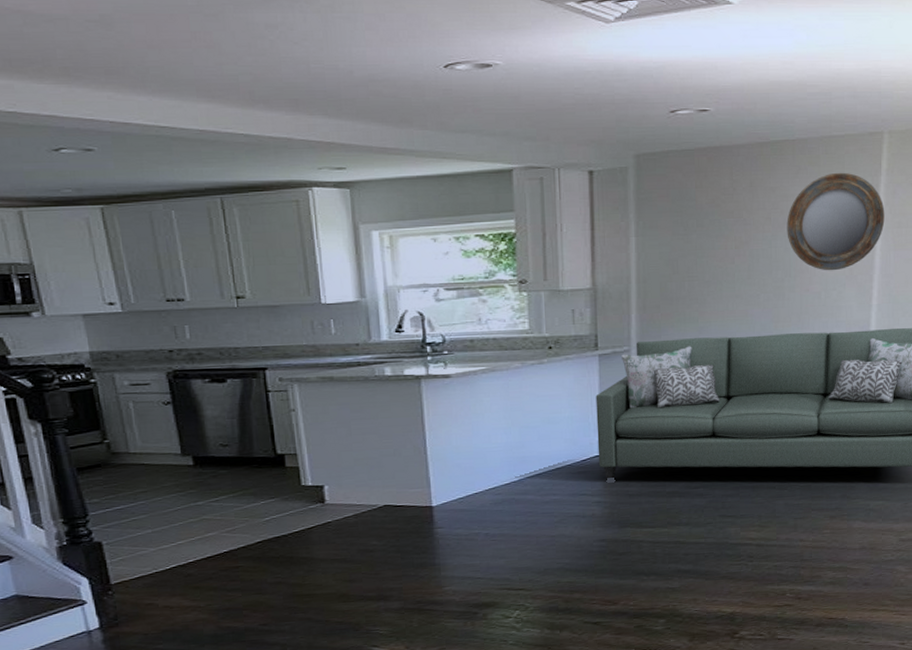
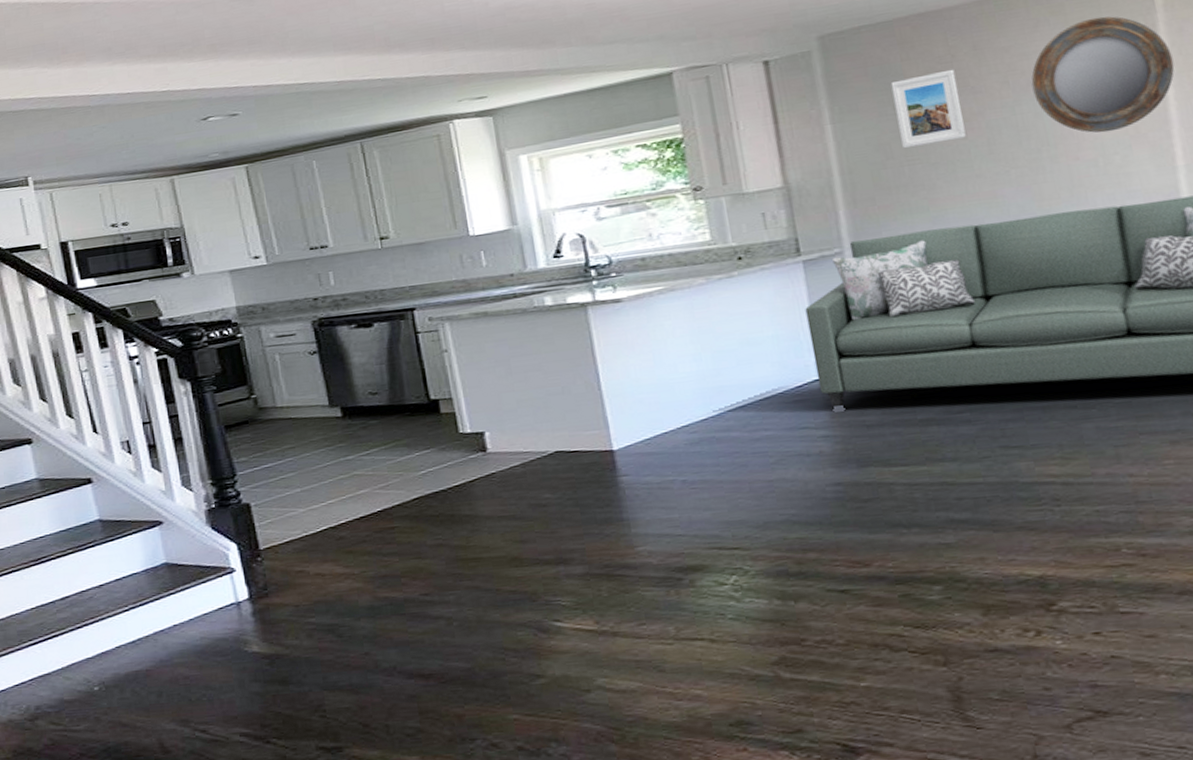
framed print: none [685,201,734,266] -> present [890,69,966,149]

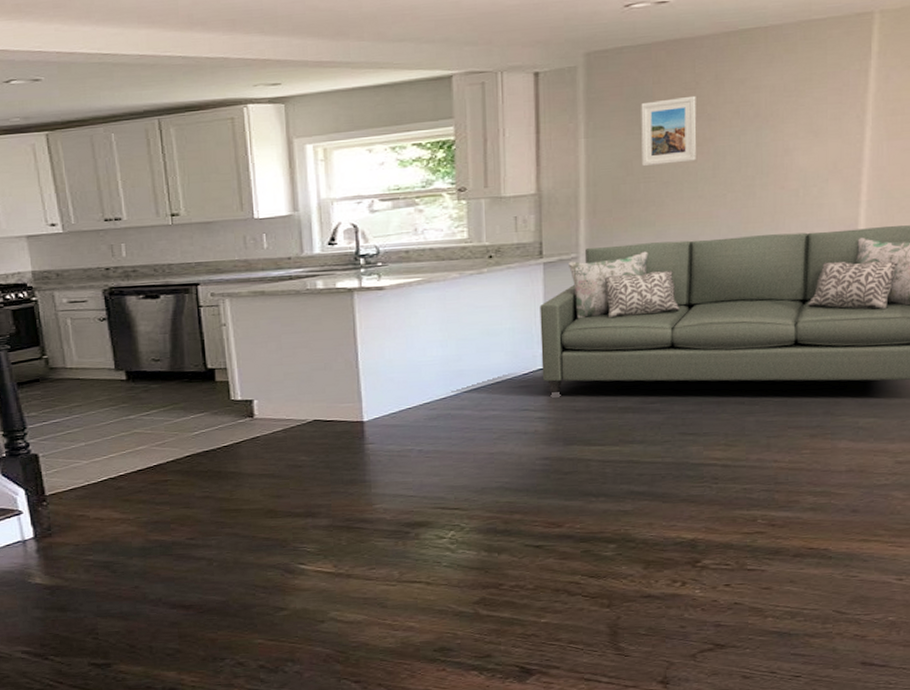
home mirror: present [1031,16,1175,133] -> none [758,58,876,166]

